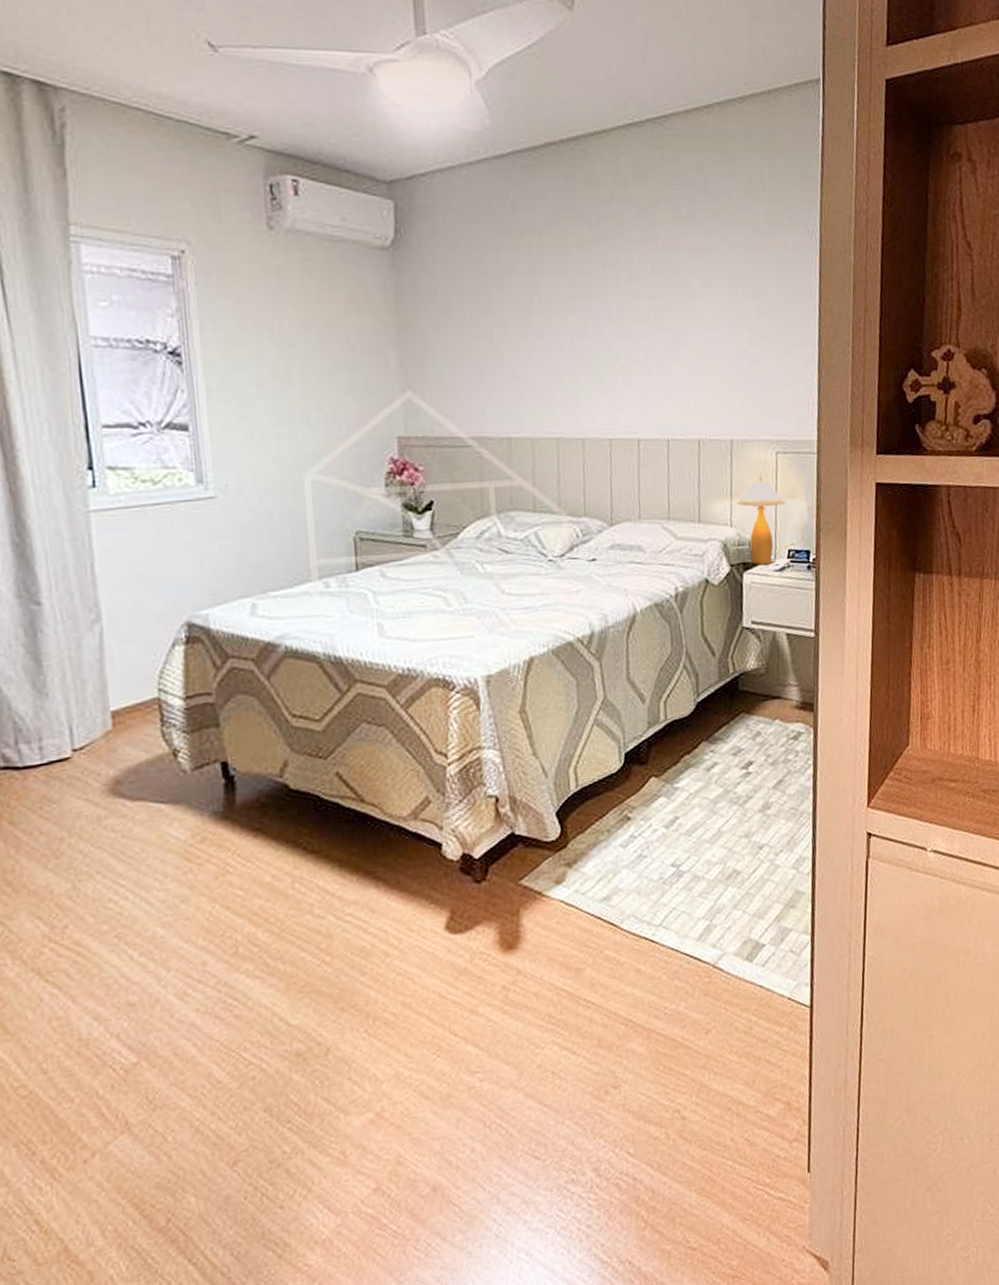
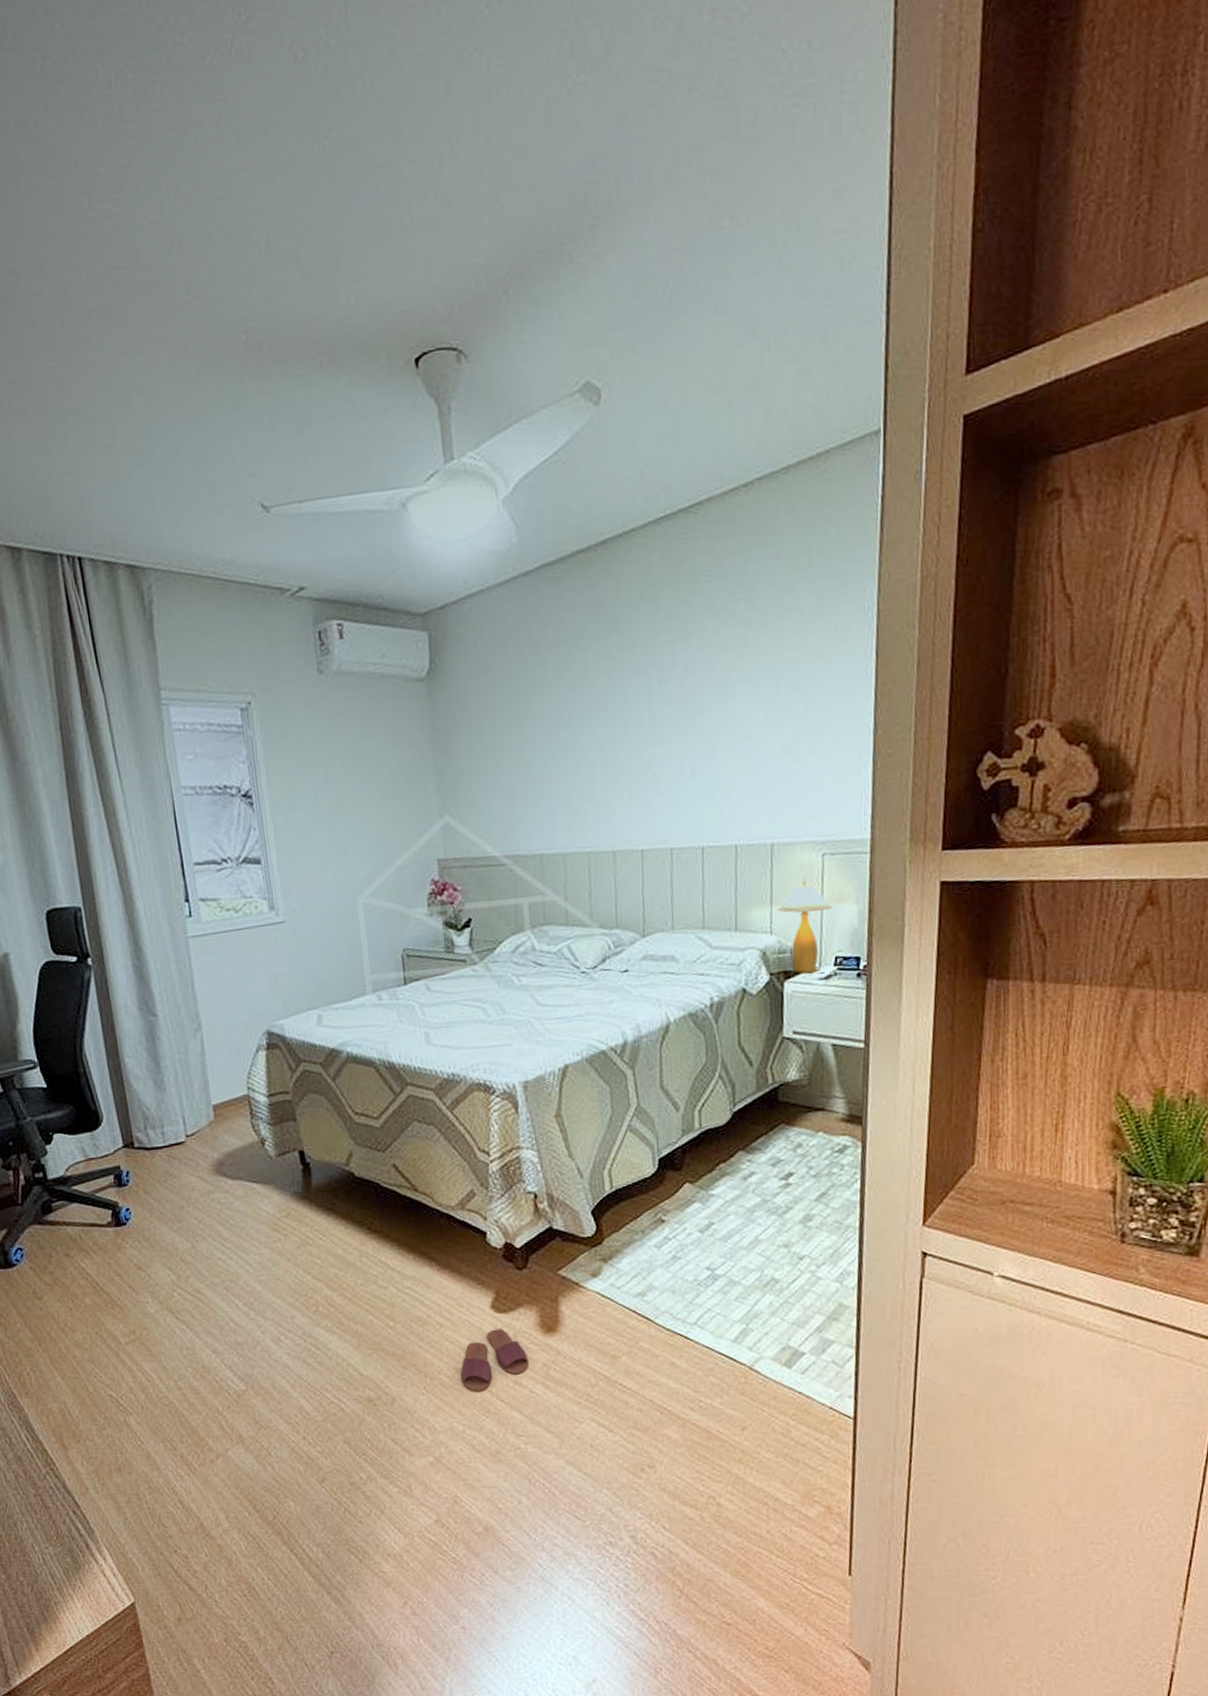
slippers: none [408,951,486,1028] -> present [460,1328,528,1392]

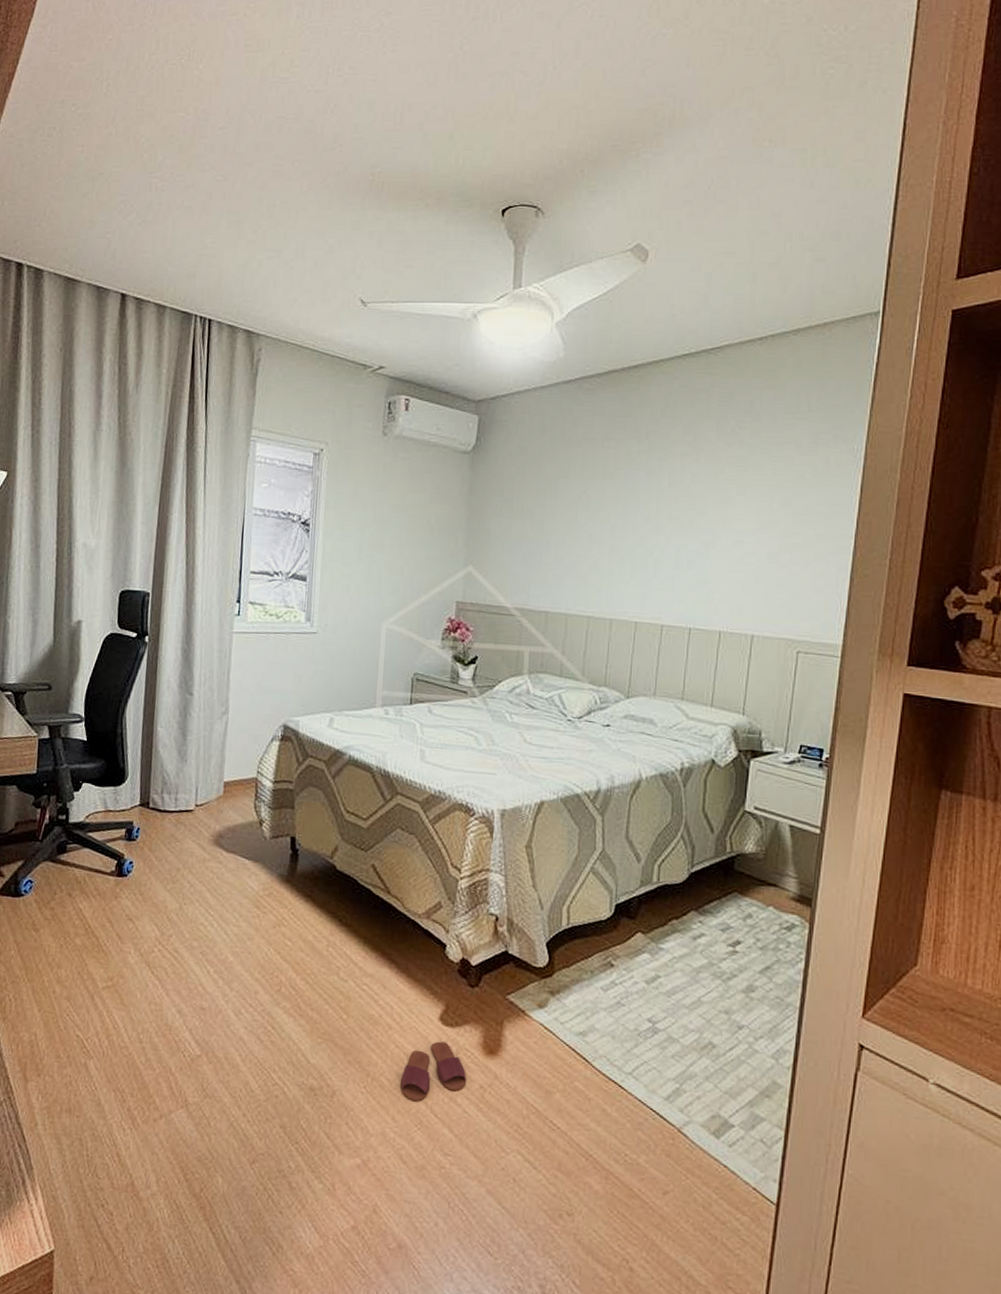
table lamp: present [777,879,833,973] -> none [751,671,802,755]

